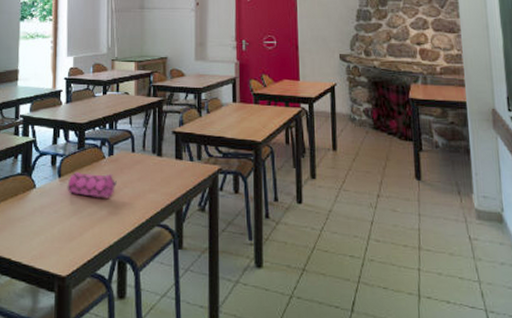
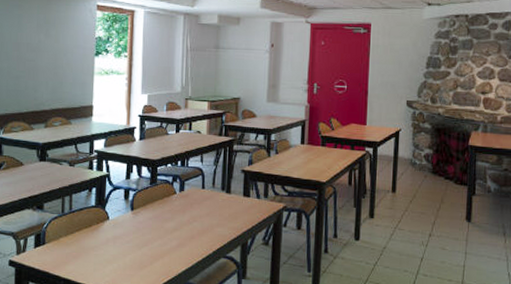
pencil case: present [67,171,117,199] -> none [139,205,187,231]

